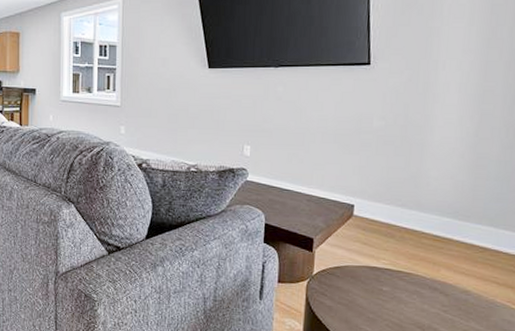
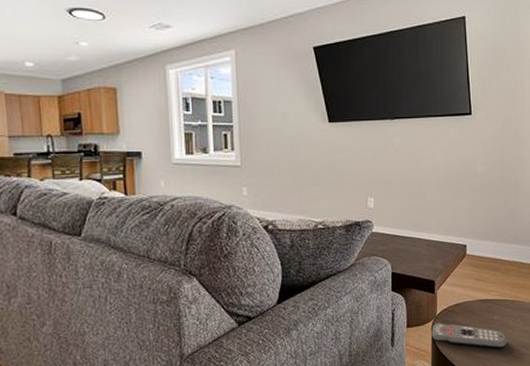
remote control: none [306,283,398,324] -> present [432,323,507,349]

